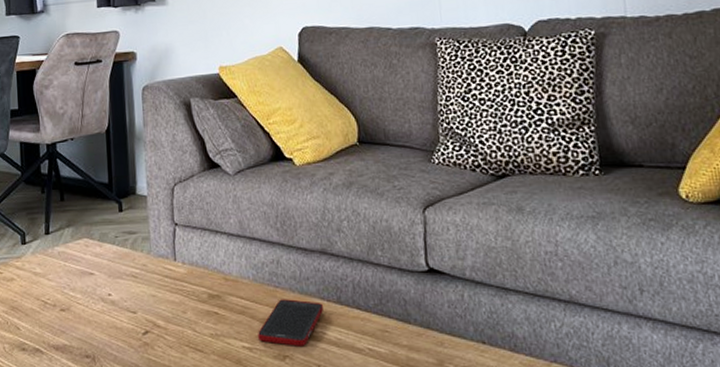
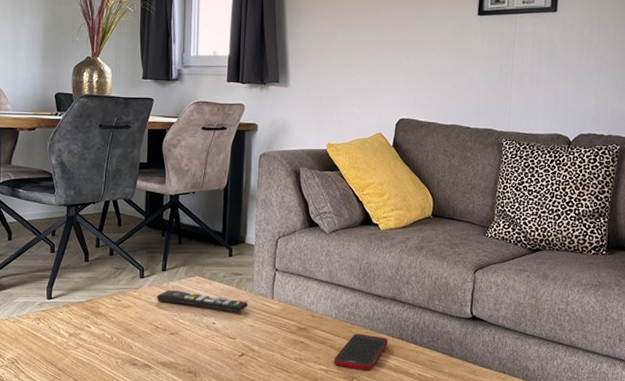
remote control: none [41,257,148,280] -> present [156,290,249,313]

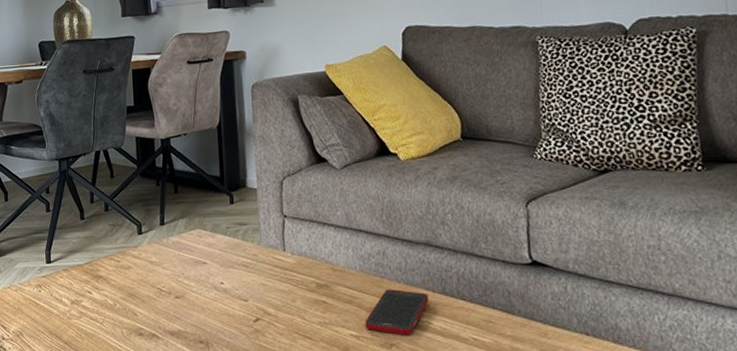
remote control: present [156,290,249,313] -> none [157,247,258,270]

